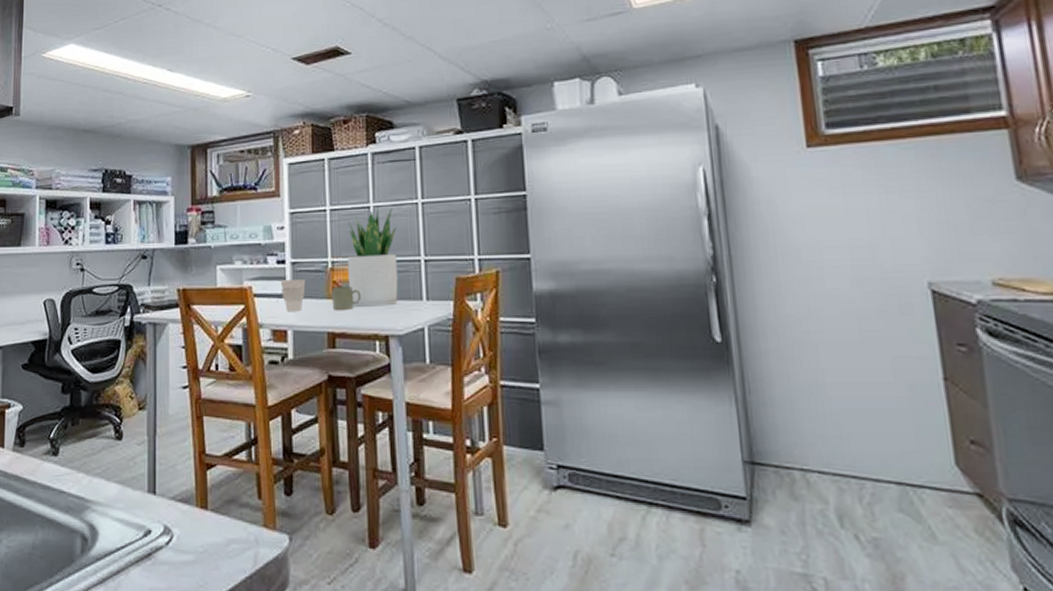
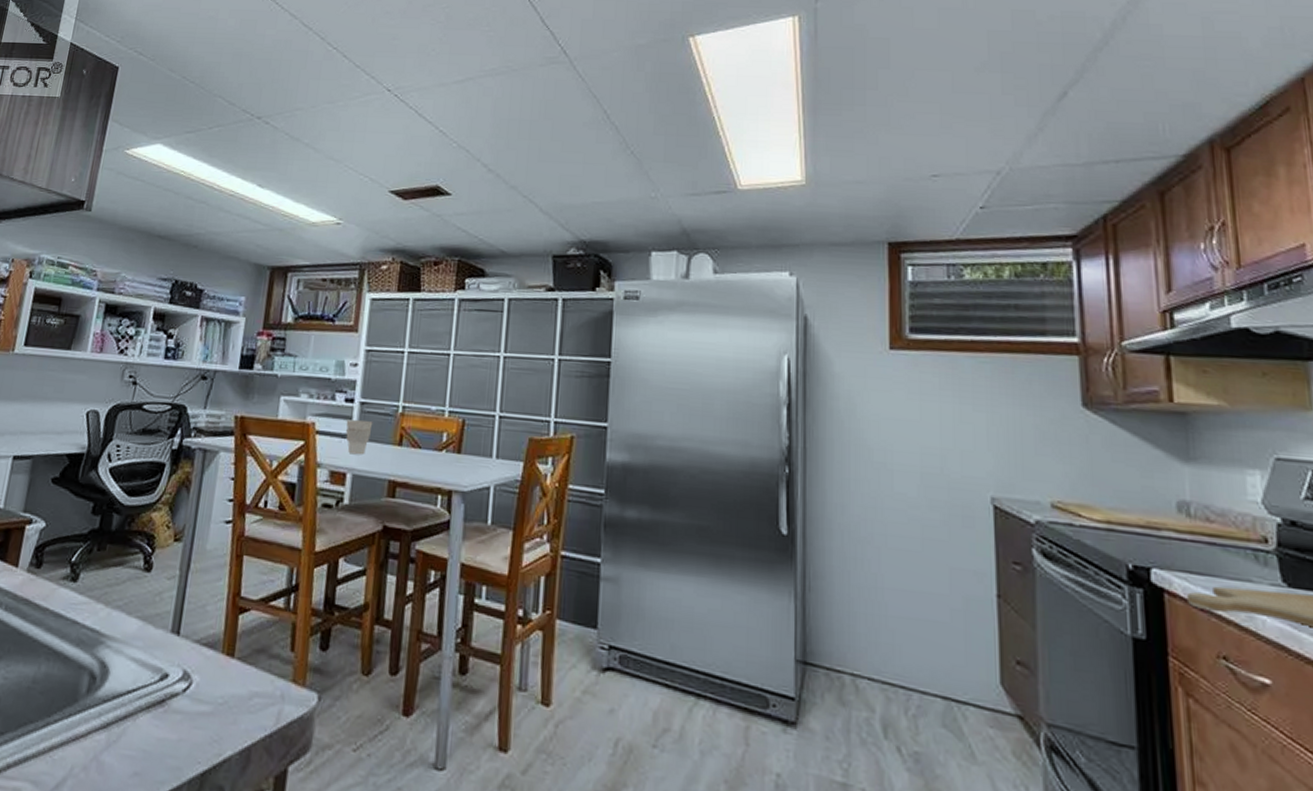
mug: present [332,285,361,311] -> none [397,432,429,460]
planter: present [347,207,398,307] -> none [417,355,474,460]

